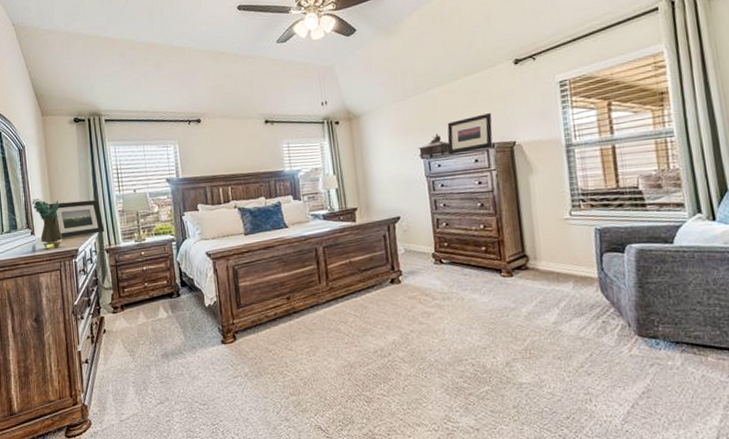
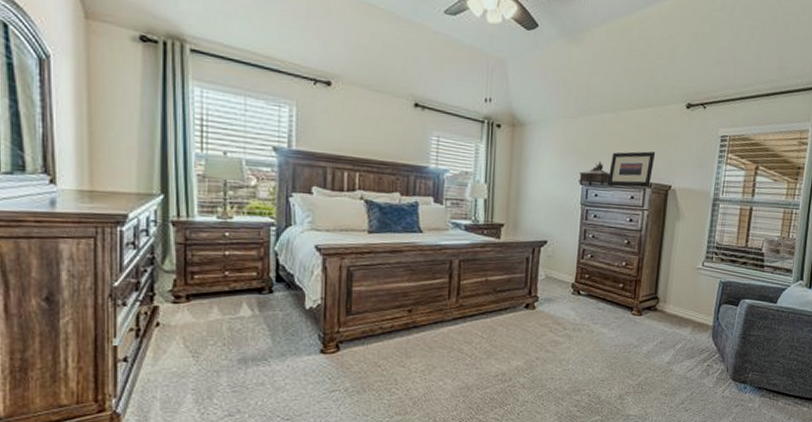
vase: present [32,198,62,249] -> none [56,134,103,208]
picture frame: present [48,199,105,238] -> none [84,145,173,199]

